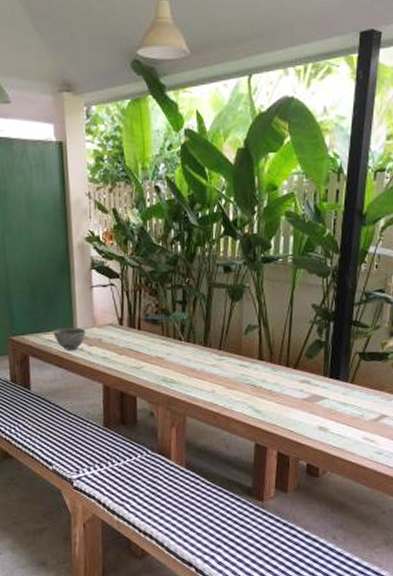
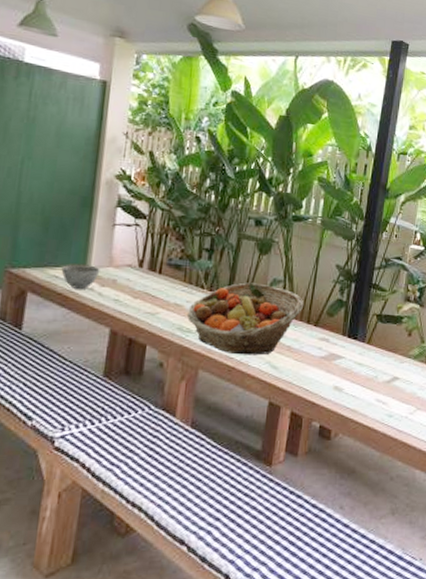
fruit basket: none [169,330,282,401] -> present [186,282,304,356]

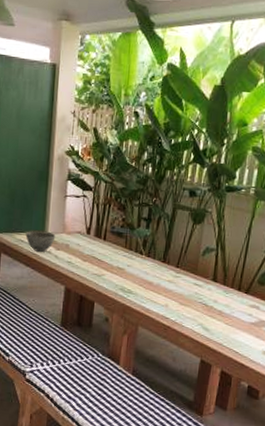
fruit basket: present [186,282,304,356] -> none [127,250,236,318]

